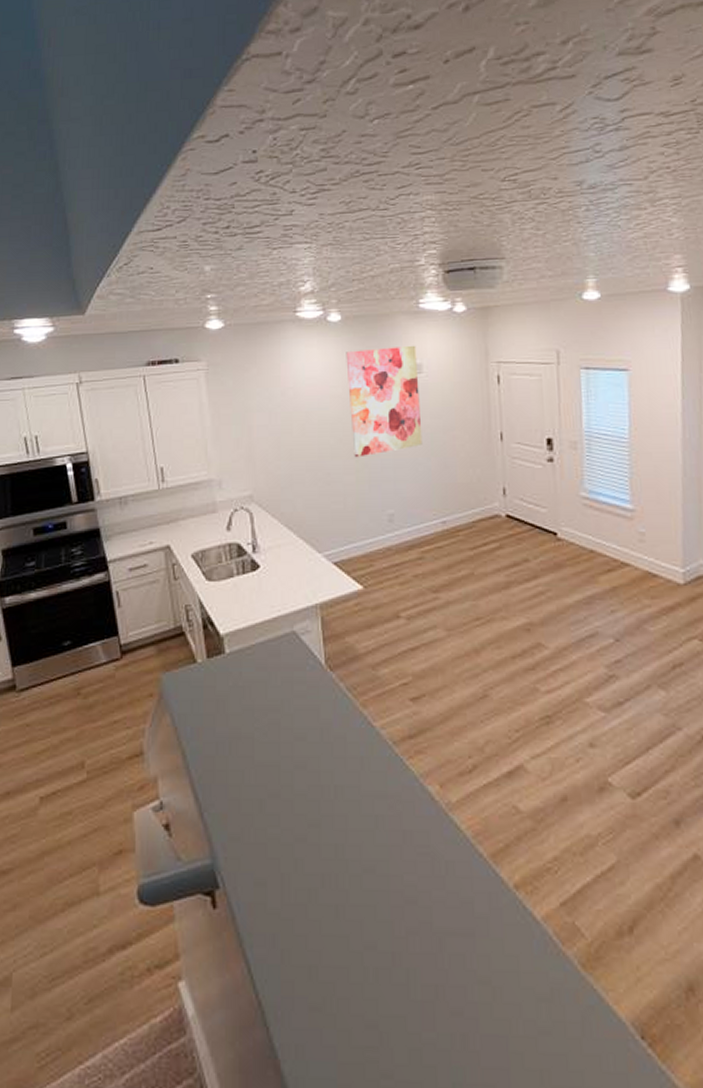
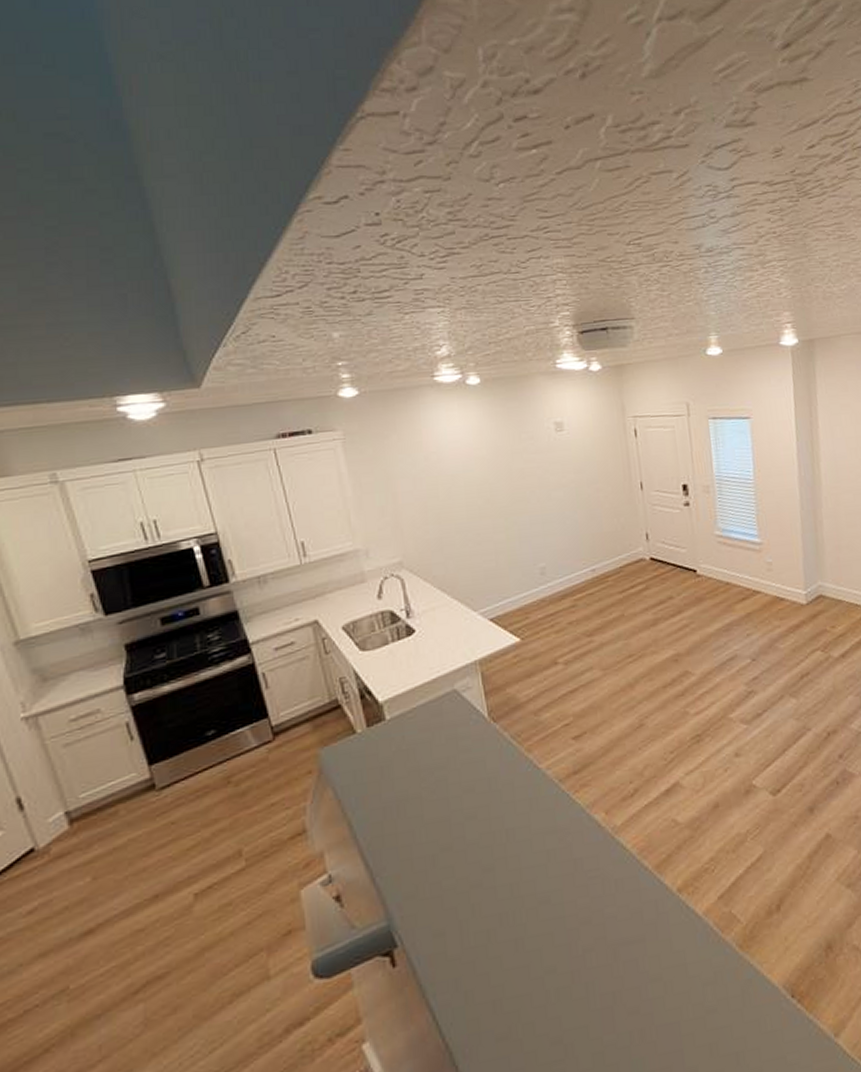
wall art: present [346,345,423,458] -> none [487,404,569,516]

